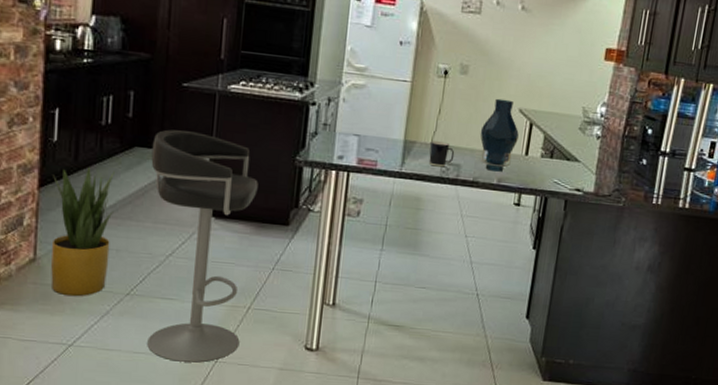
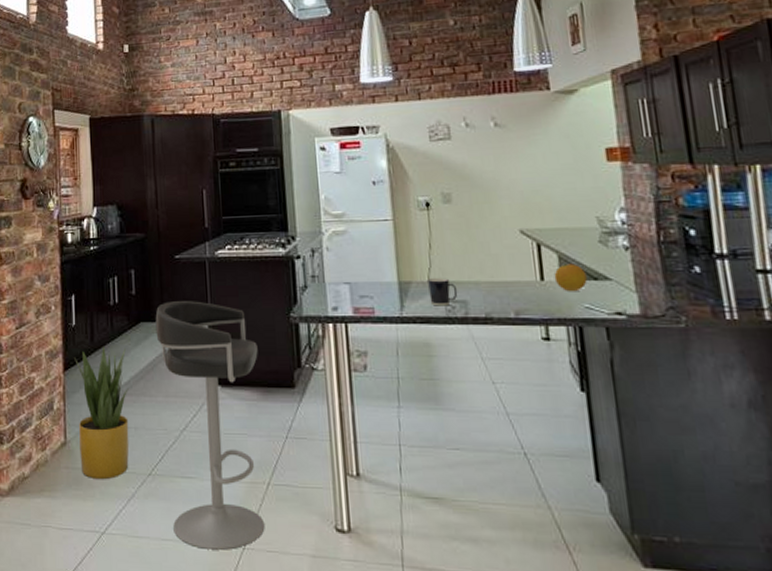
vase: present [480,98,519,172] -> none [480,222,528,303]
fruit: none [536,143,562,169] -> present [554,263,587,292]

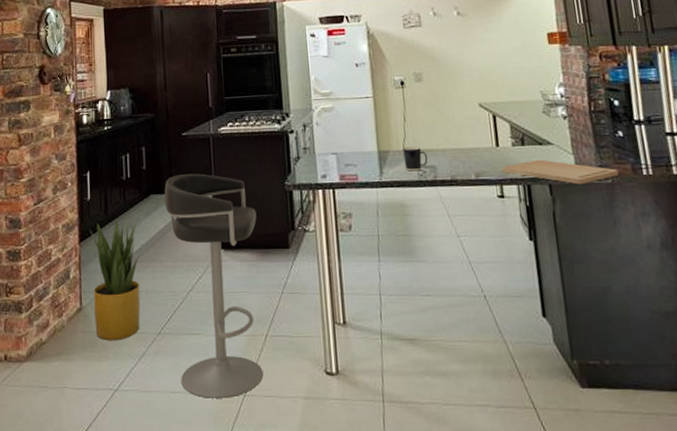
cutting board: none [547,297,695,329] -> present [502,159,619,185]
fruit: present [554,263,587,292] -> none [507,131,534,156]

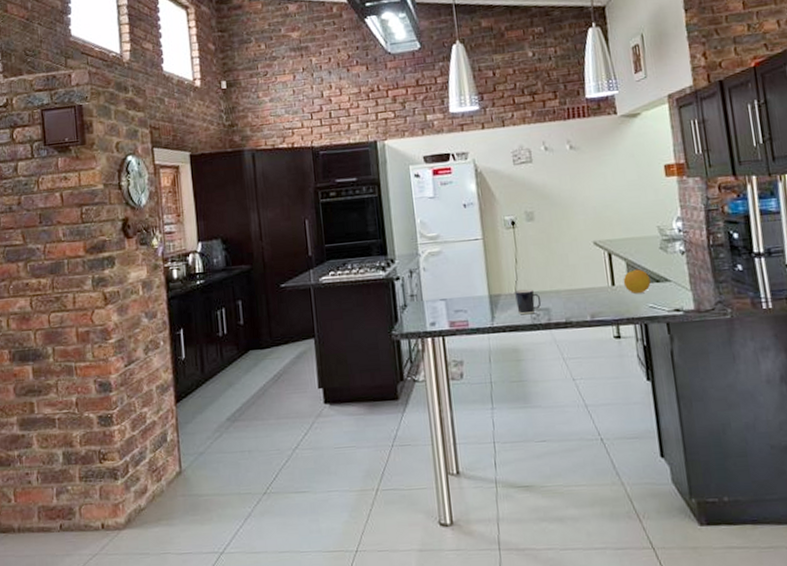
planter: present [90,218,141,340] -> none [186,376,244,503]
bar stool: present [164,173,264,398] -> none [264,326,376,556]
cutting board: present [502,159,619,185] -> none [618,297,738,322]
fruit: none [507,131,534,156] -> present [623,269,651,295]

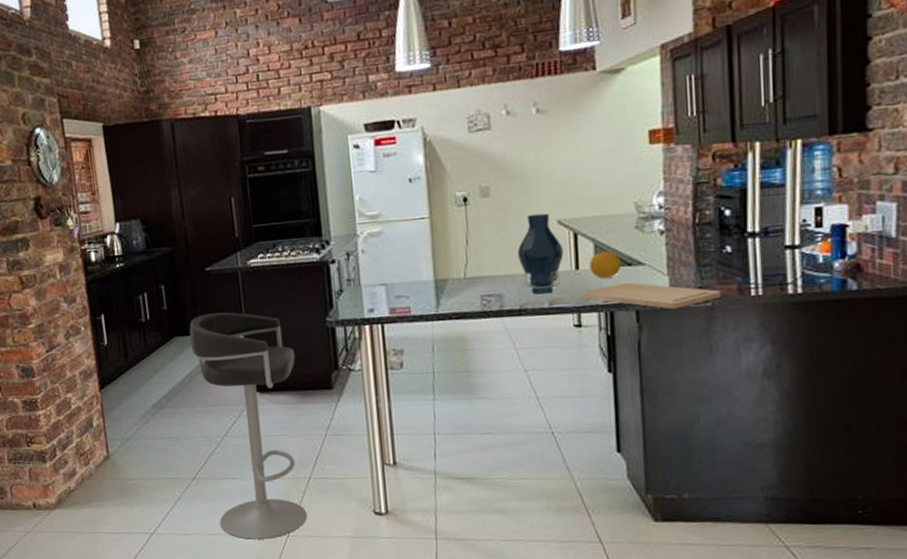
bar stool: none [264,326,376,556] -> present [189,312,308,540]
mug: present [514,289,542,315] -> none [462,273,494,302]
vase: none [560,235,601,308] -> present [517,213,563,294]
cutting board: none [618,297,738,322] -> present [581,282,721,310]

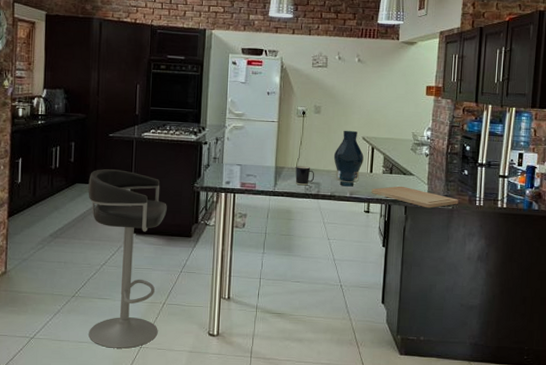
mug: none [462,273,494,302] -> present [295,166,315,186]
fruit: present [589,251,621,279] -> none [379,162,399,182]

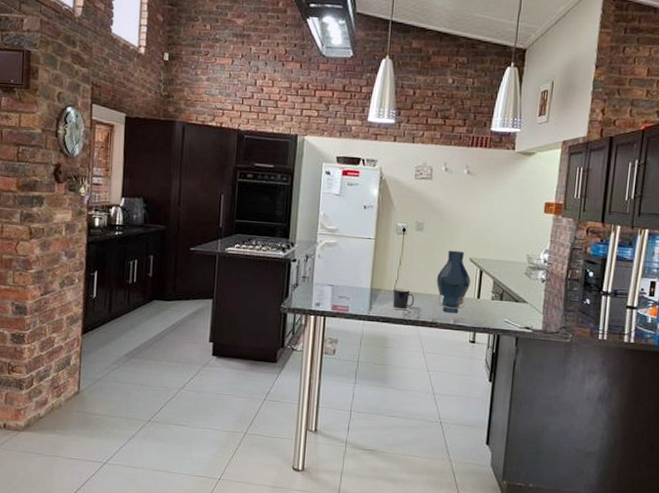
bar stool: present [88,169,167,349] -> none [164,285,251,480]
cutting board: present [371,186,458,209] -> none [478,314,578,341]

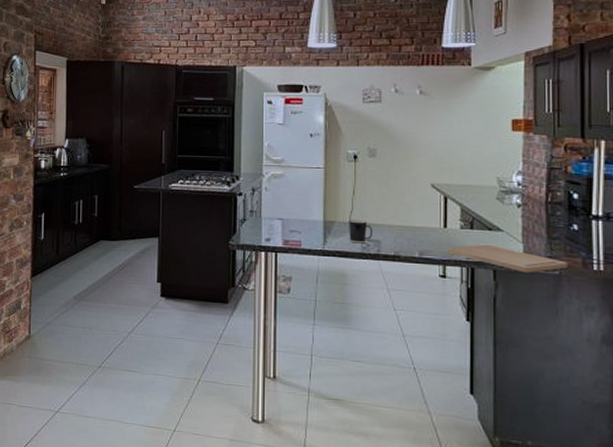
vase: present [436,250,471,313] -> none [395,176,434,245]
cutting board: none [478,314,578,341] -> present [447,244,568,273]

